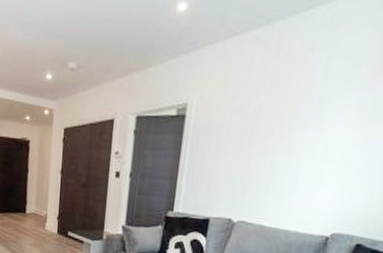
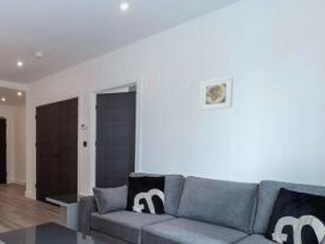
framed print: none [264,100,316,143] -> present [200,76,234,110]

